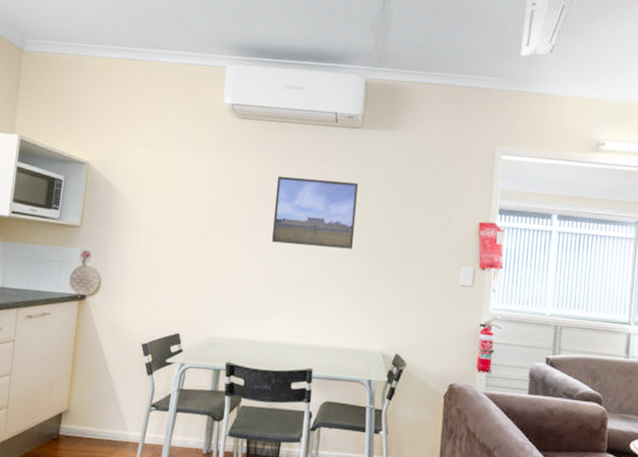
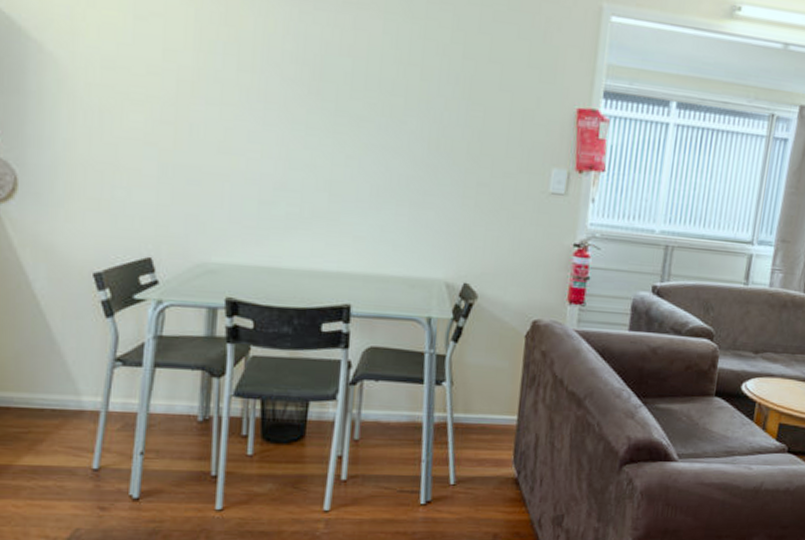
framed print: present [272,176,359,249] -> none [287,27,414,141]

